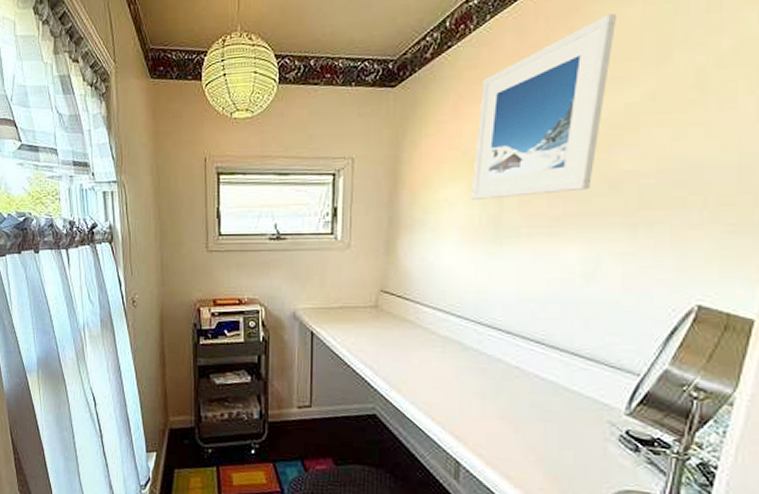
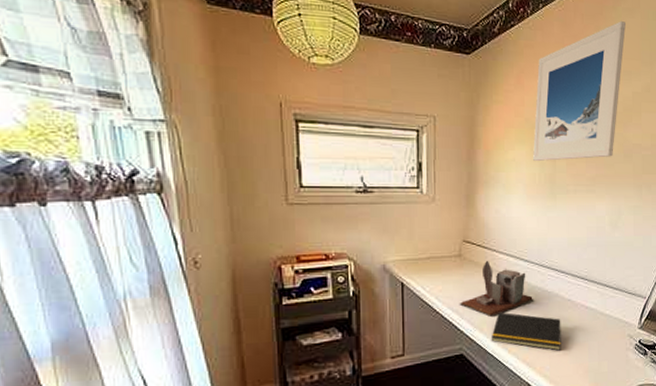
desk organizer: none [373,314,468,377] -> present [459,261,534,316]
notepad: none [410,372,504,428] -> present [491,312,561,351]

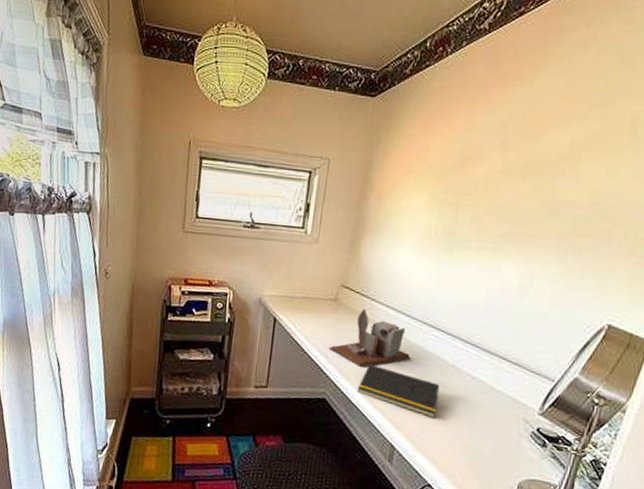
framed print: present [533,21,626,161] -> none [431,57,573,213]

